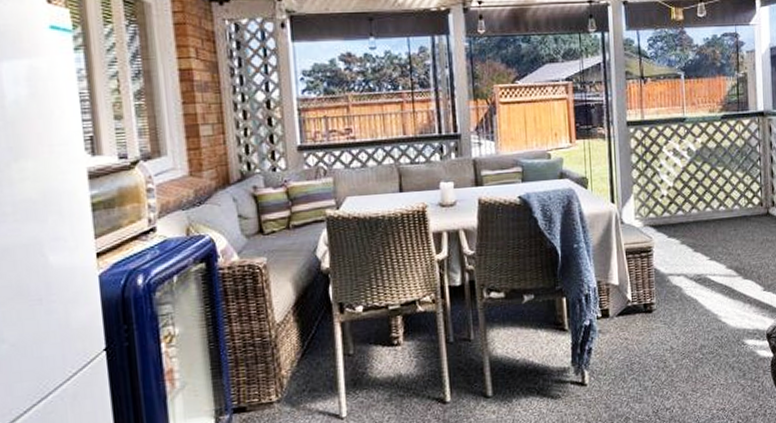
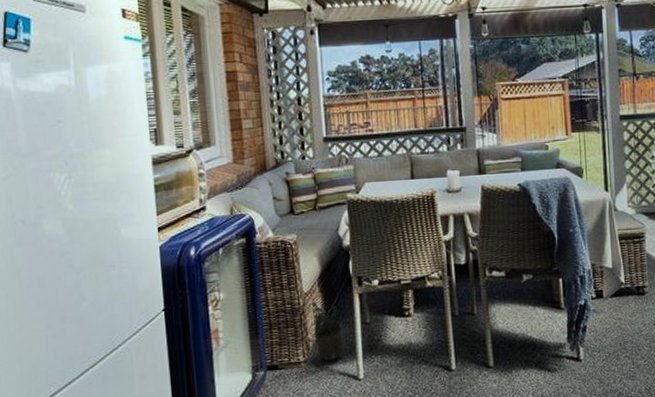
potted plant: none [285,333,326,400] -> present [311,302,346,362]

